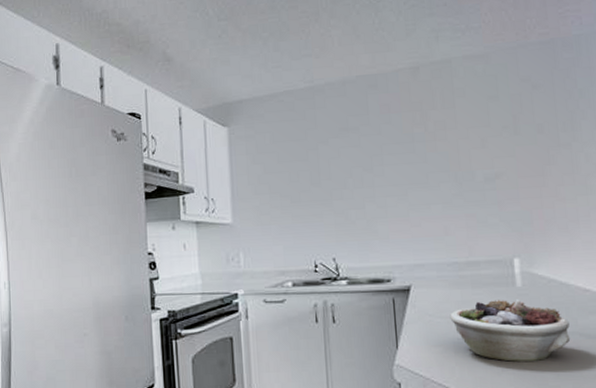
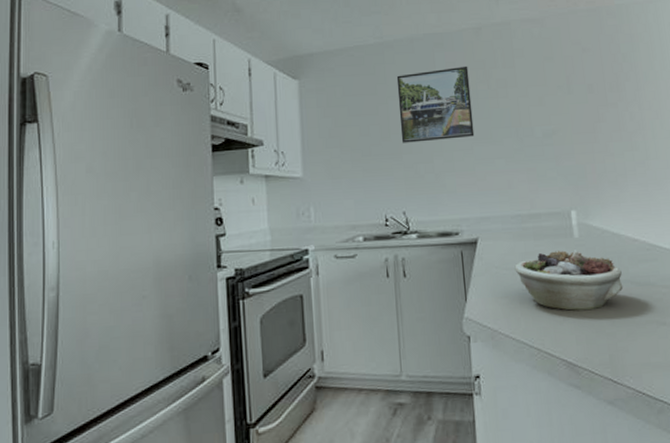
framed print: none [327,108,410,189] -> present [396,66,475,143]

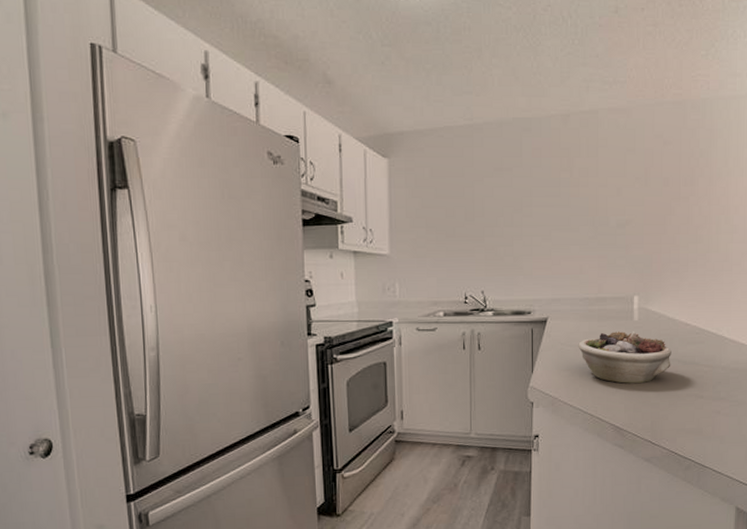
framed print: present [396,66,475,143] -> none [484,153,554,226]

